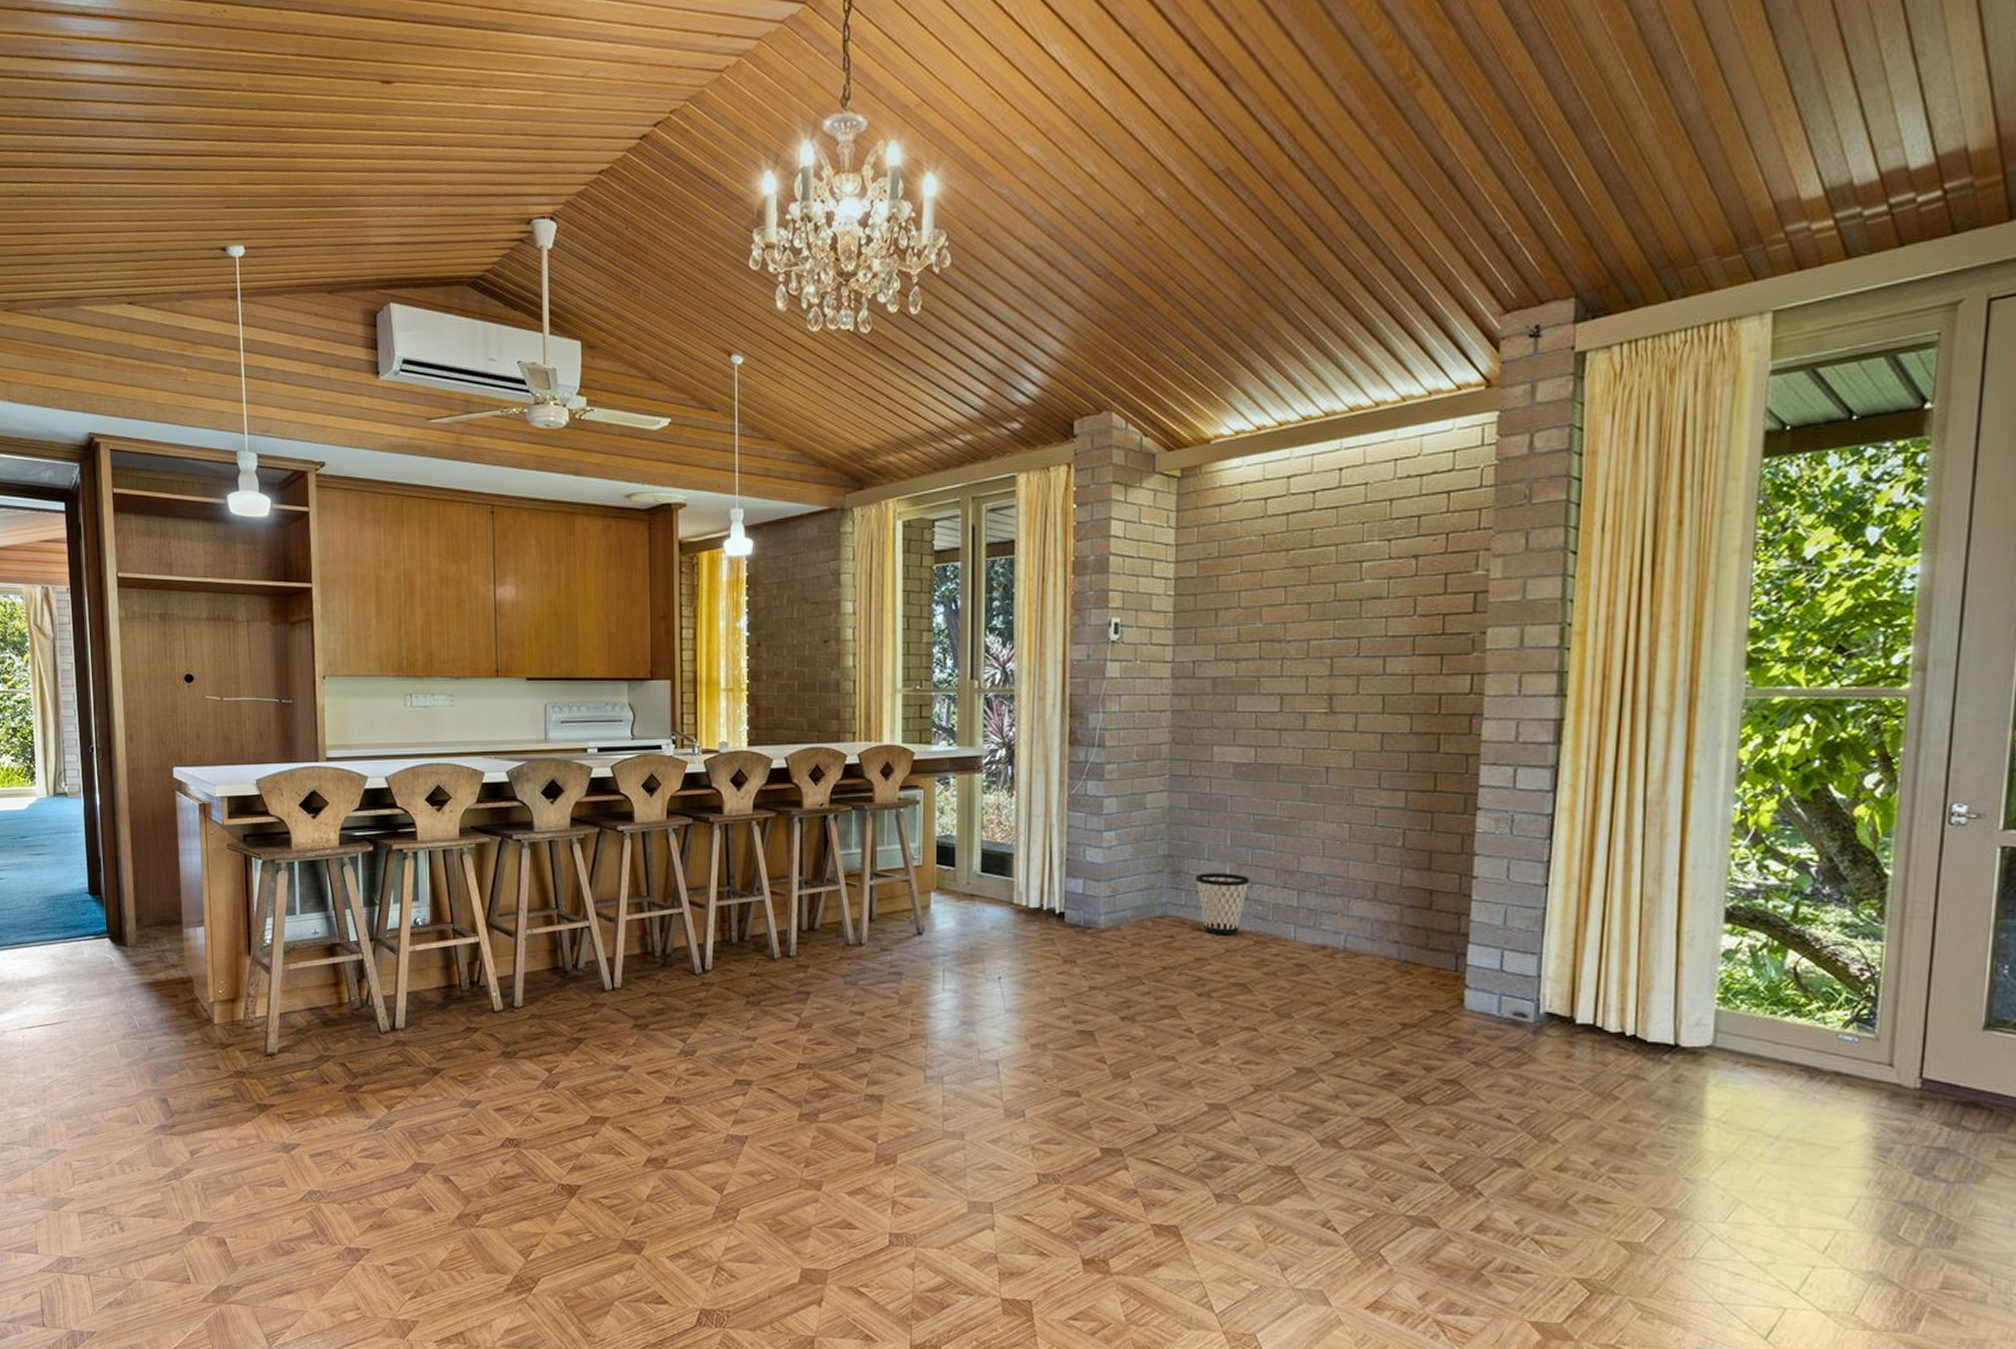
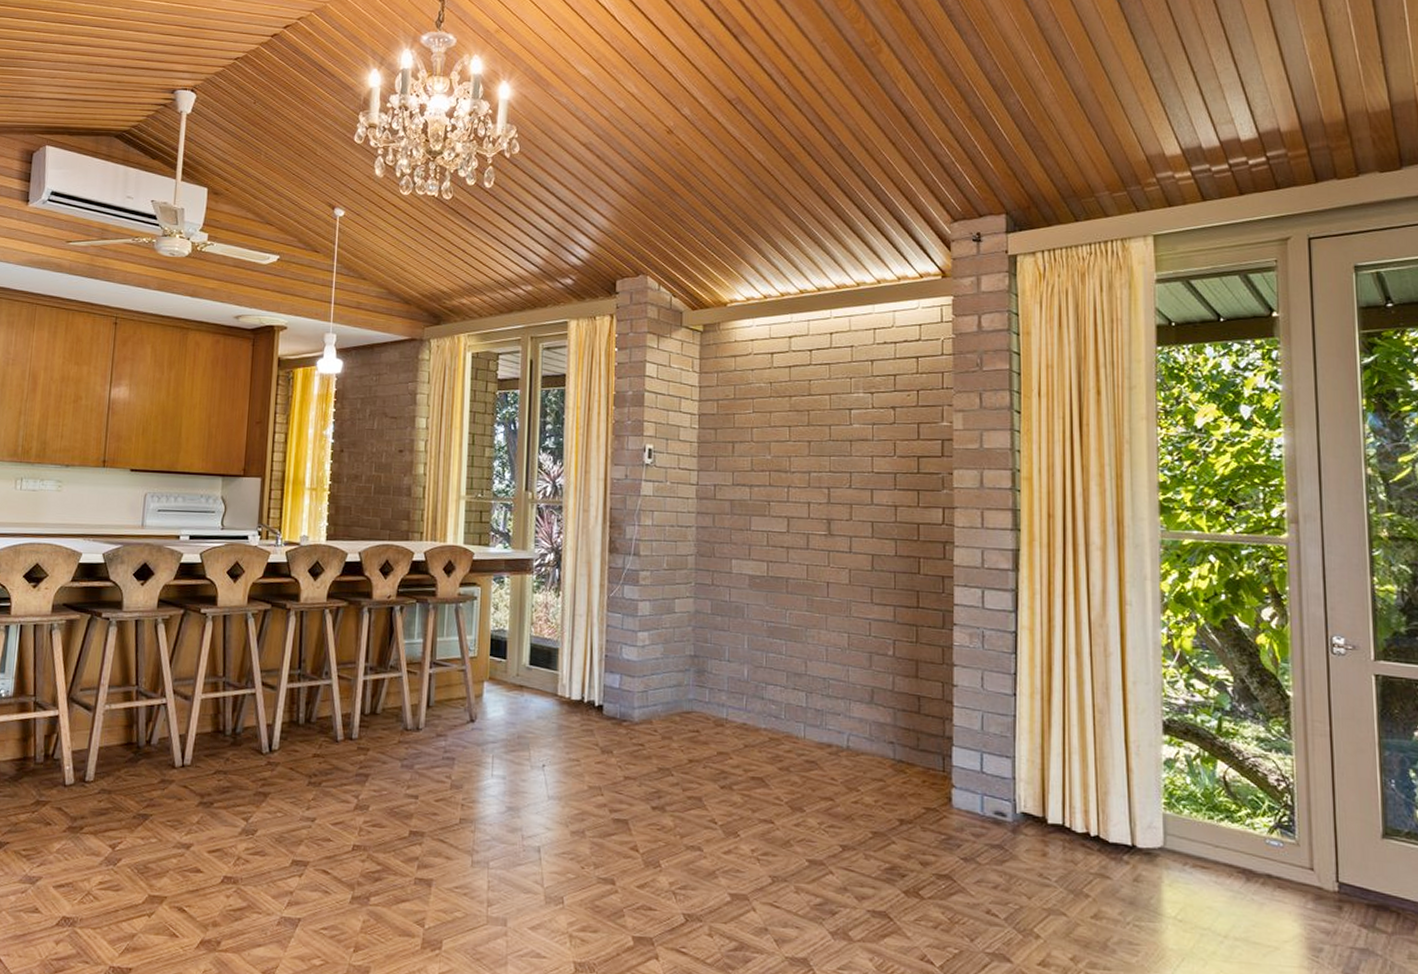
wastebasket: present [1196,873,1250,936] -> none [718,673,765,732]

